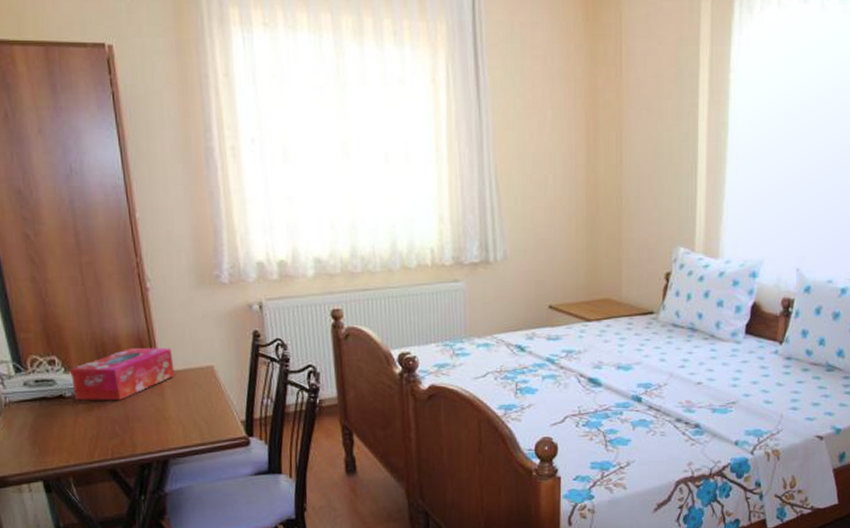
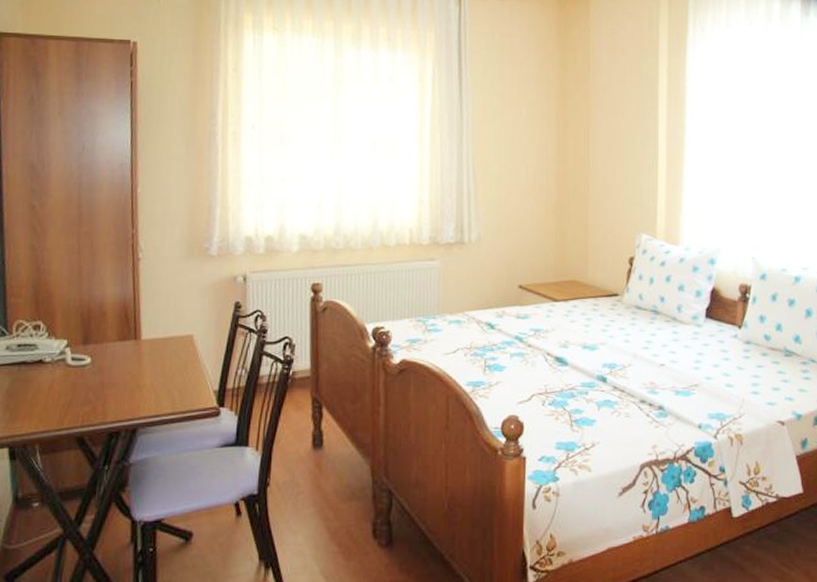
tissue box: present [71,348,174,401] -> none [53,316,155,368]

